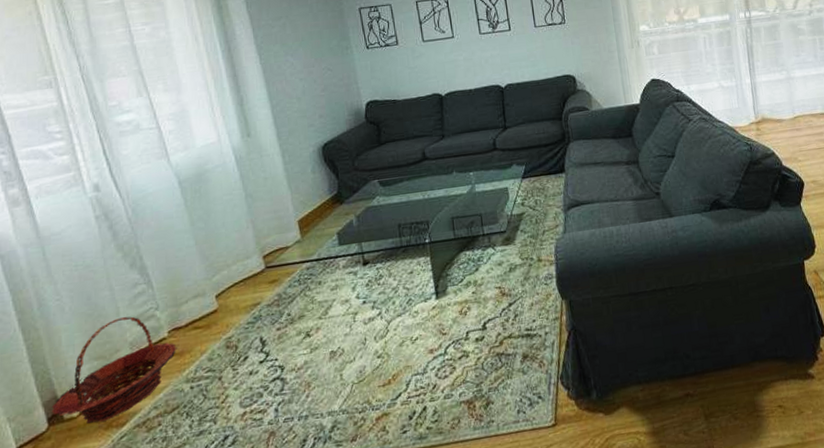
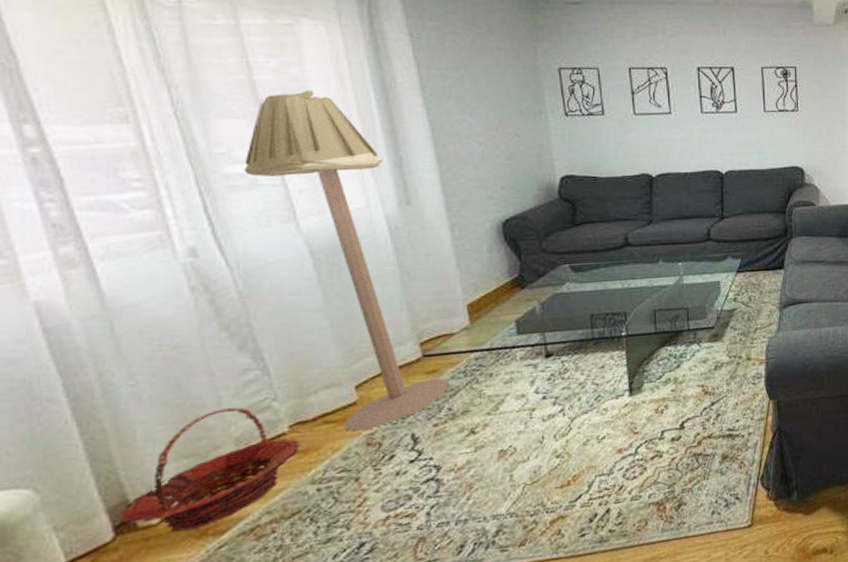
floor lamp: none [130,48,287,336] -> present [245,89,448,432]

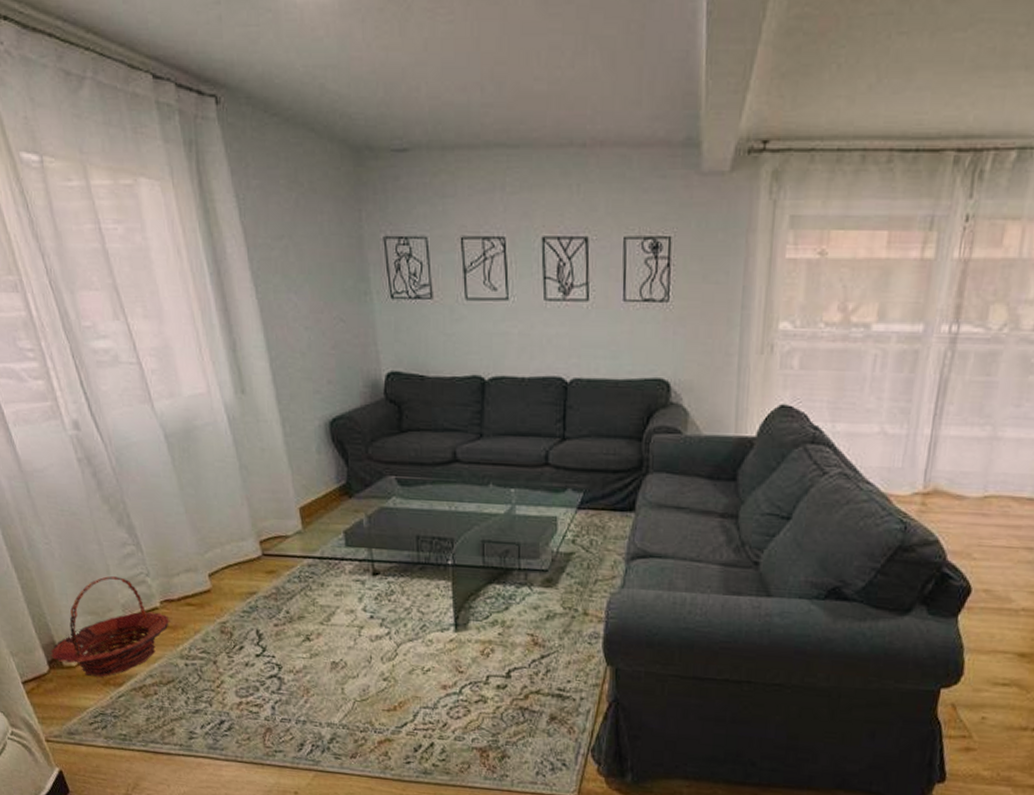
floor lamp: present [245,89,448,432] -> none [106,260,285,618]

